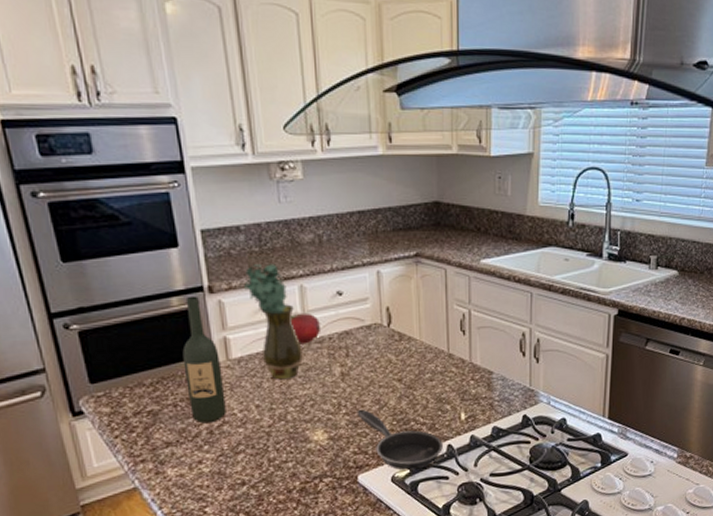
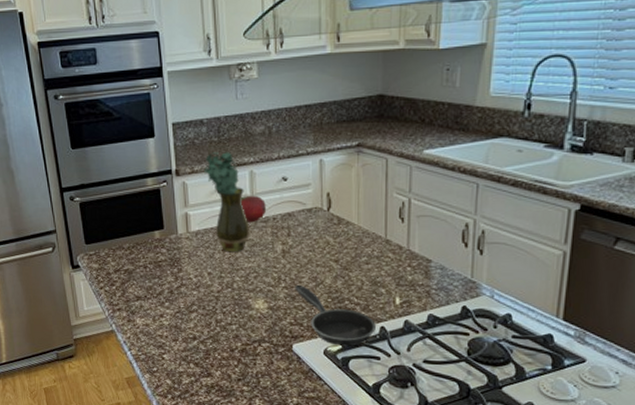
wine bottle: present [182,296,226,424] -> none [153,178,184,284]

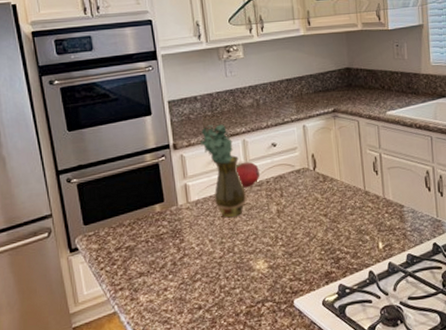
frying pan: present [295,284,376,346] -> none [291,241,365,295]

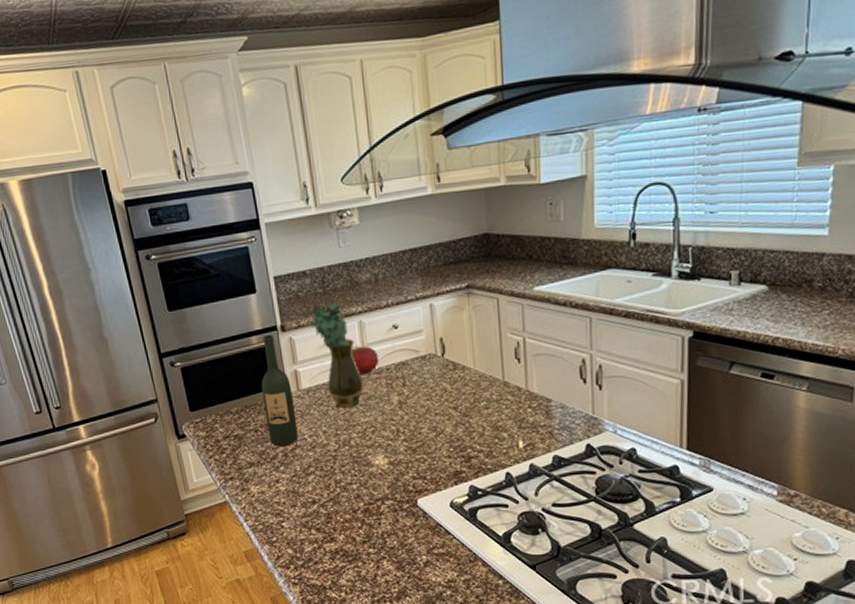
wine bottle: none [153,152,186,256] -> present [261,334,298,447]

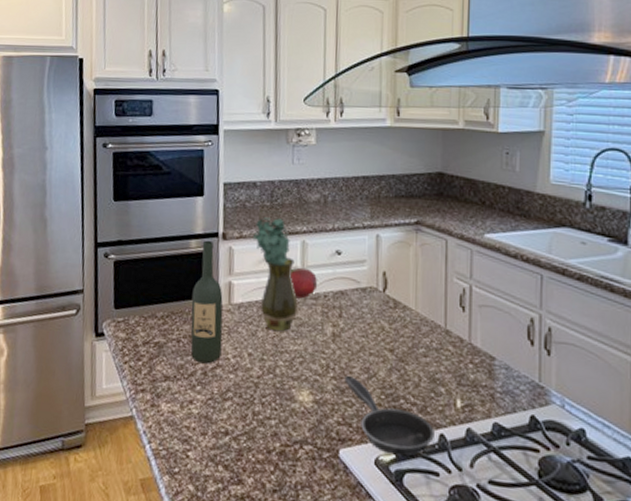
frying pan: none [414,435,501,496] -> present [344,375,434,457]

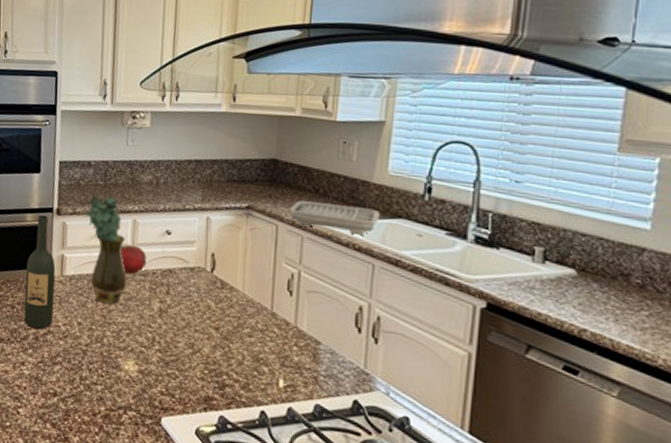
frying pan: present [344,375,434,457] -> none [169,349,256,430]
dish rack: none [457,213,546,247] -> present [289,200,381,236]

